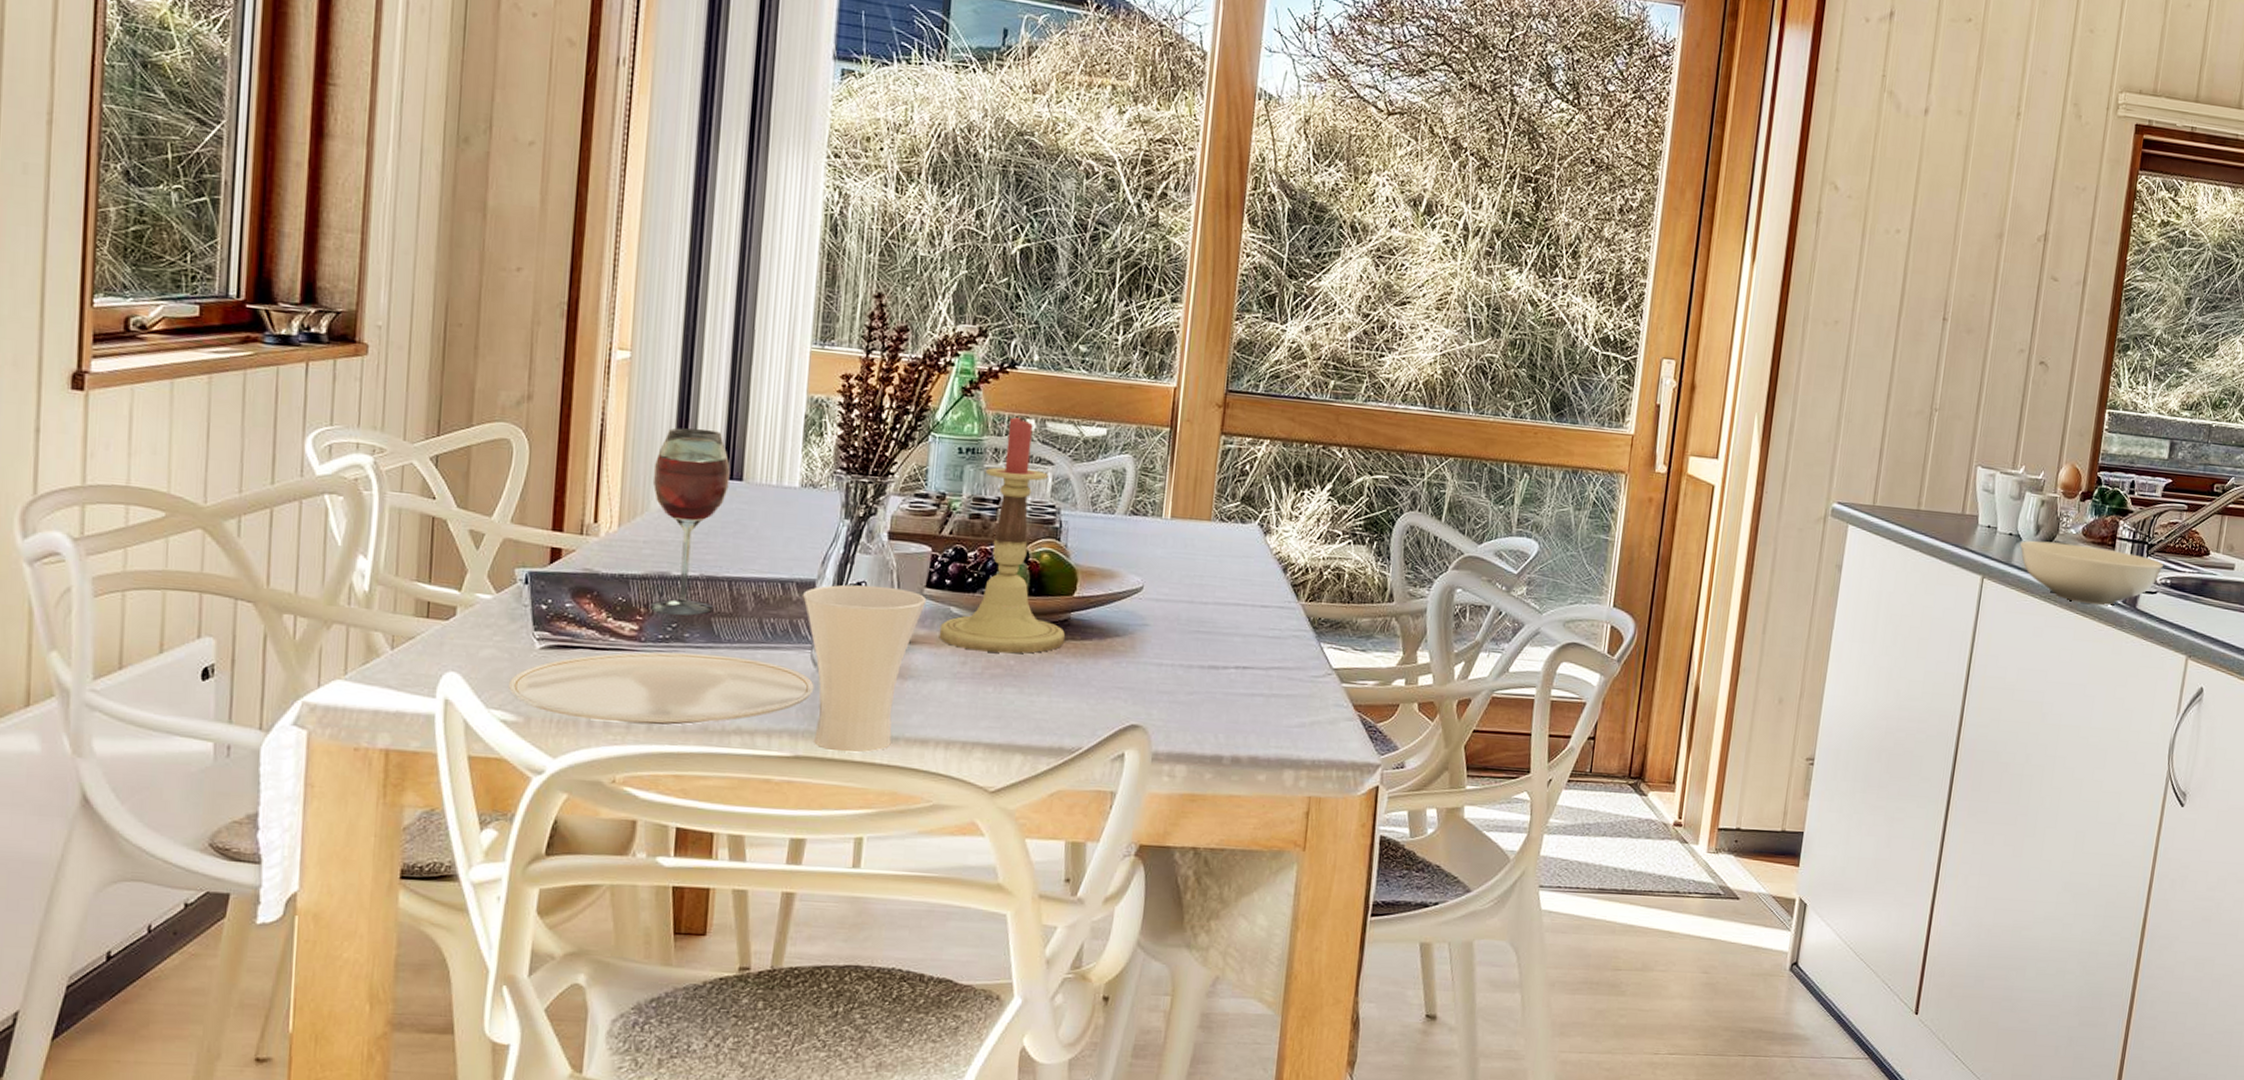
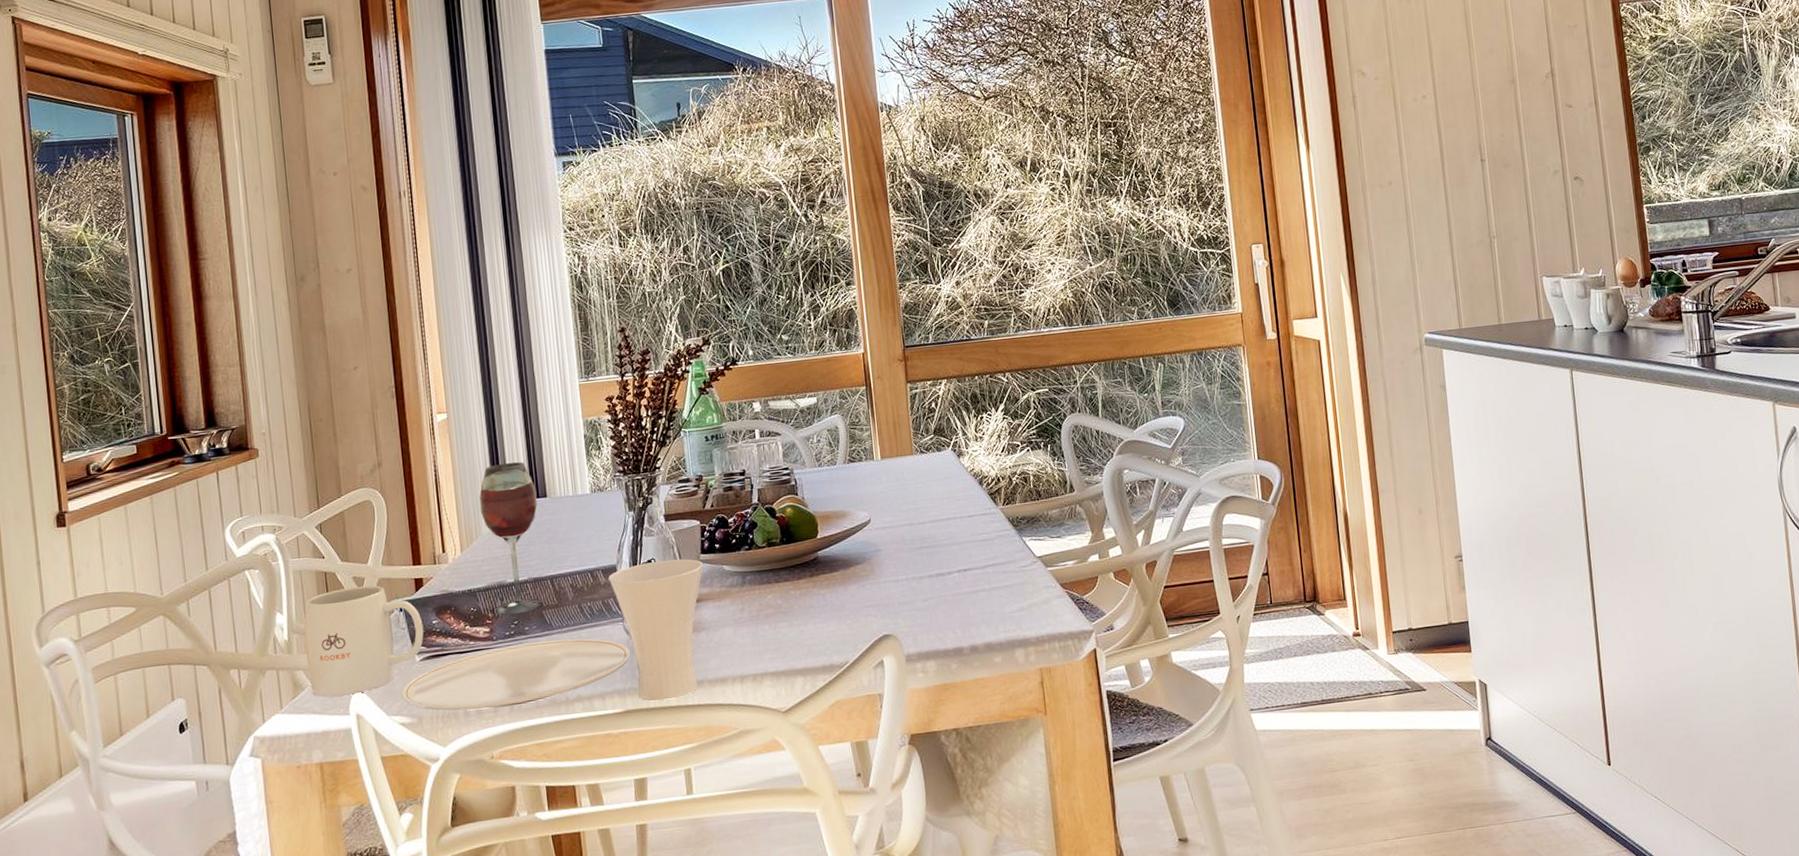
mug: none [389,541,553,674] -> present [304,585,424,698]
candlestick: present [939,417,1066,654] -> none [717,402,818,598]
bowl: present [2019,540,2163,606] -> none [1596,323,1730,375]

